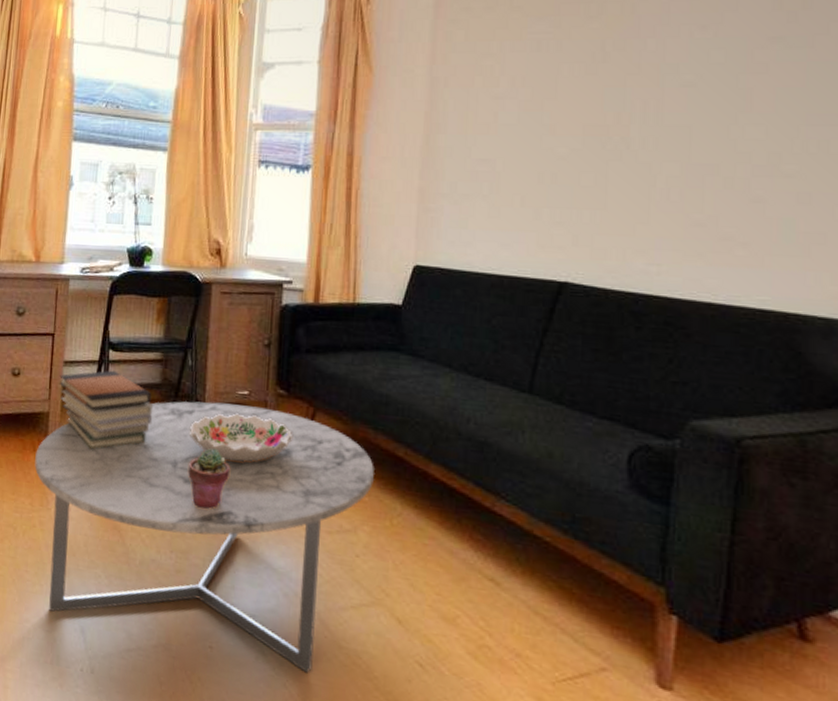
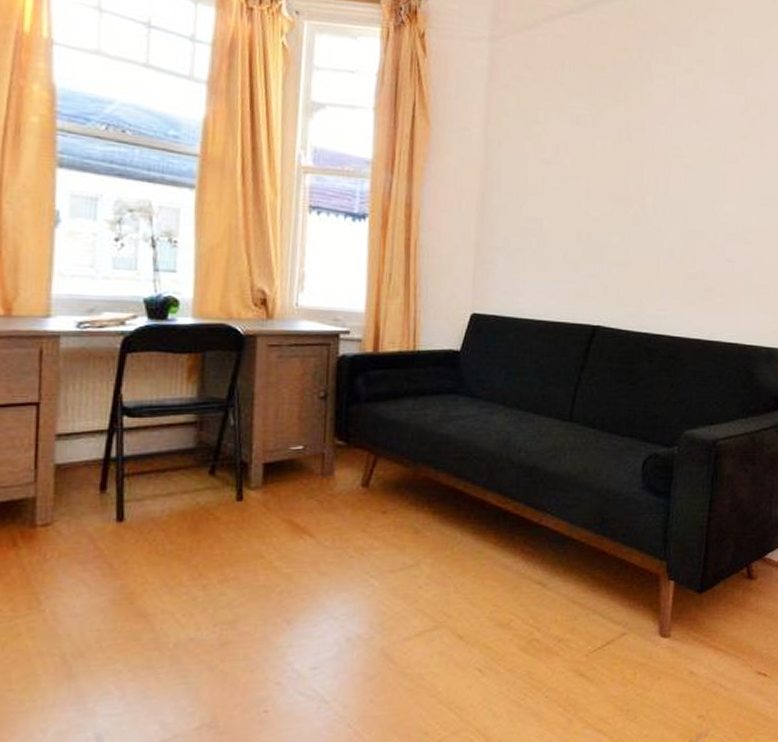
coffee table: present [34,401,376,673] -> none [16,460,437,729]
book stack: present [59,370,152,450] -> none [50,439,185,533]
potted succulent: present [188,448,230,509] -> none [233,508,283,573]
decorative bowl: present [190,413,293,462] -> none [234,469,354,519]

